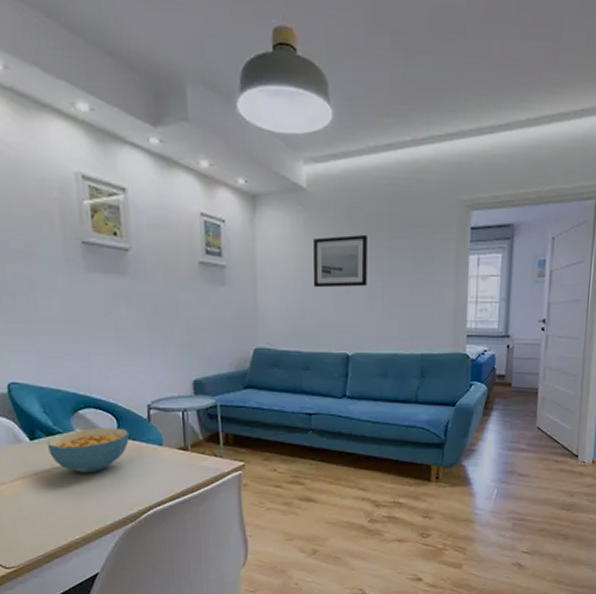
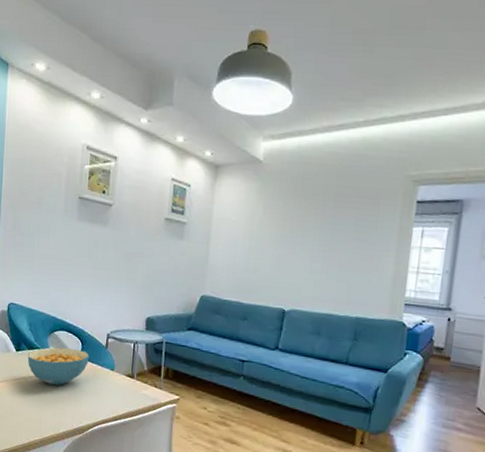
wall art: present [312,234,367,288] -> none [259,202,314,250]

